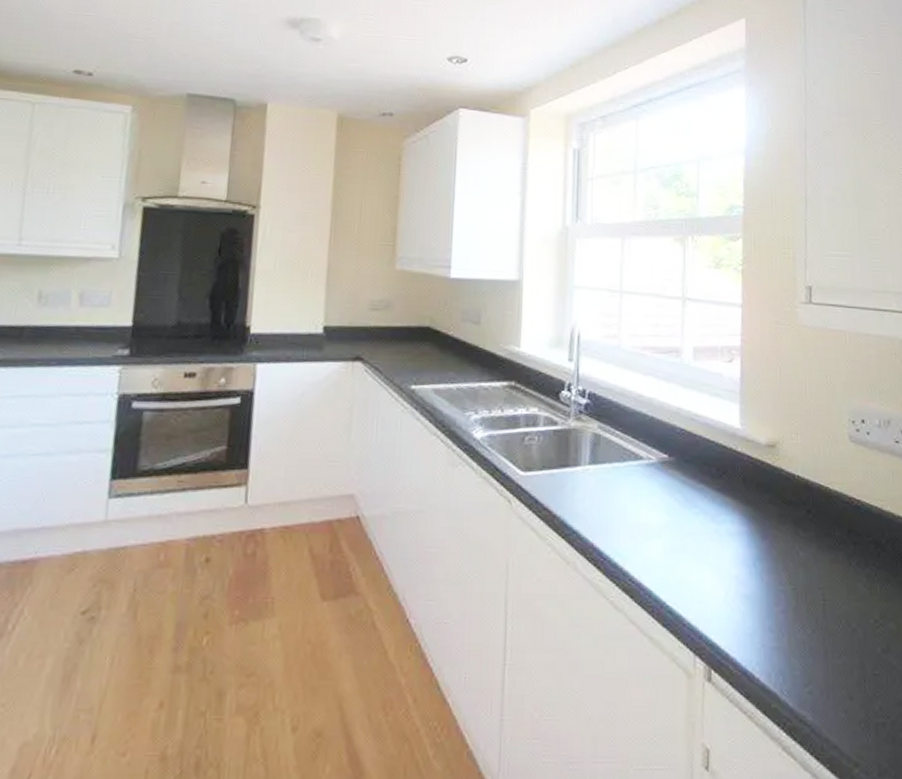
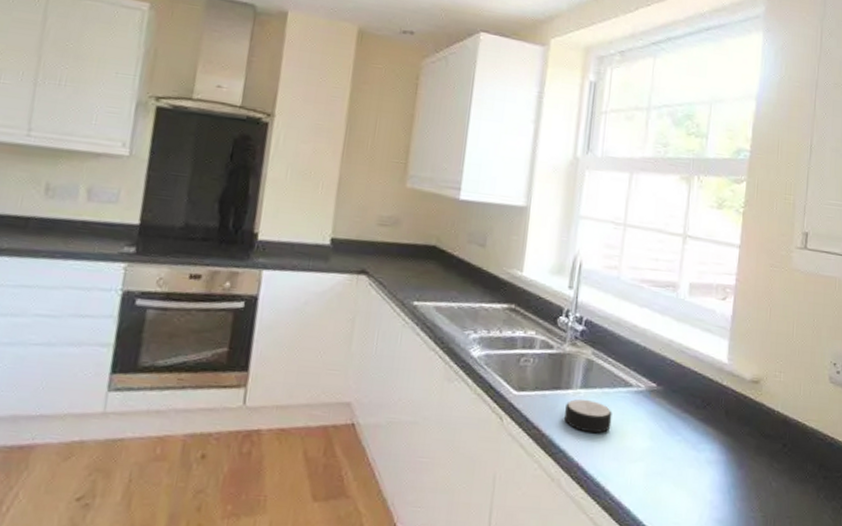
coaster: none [575,476,624,511] -> present [564,399,612,434]

